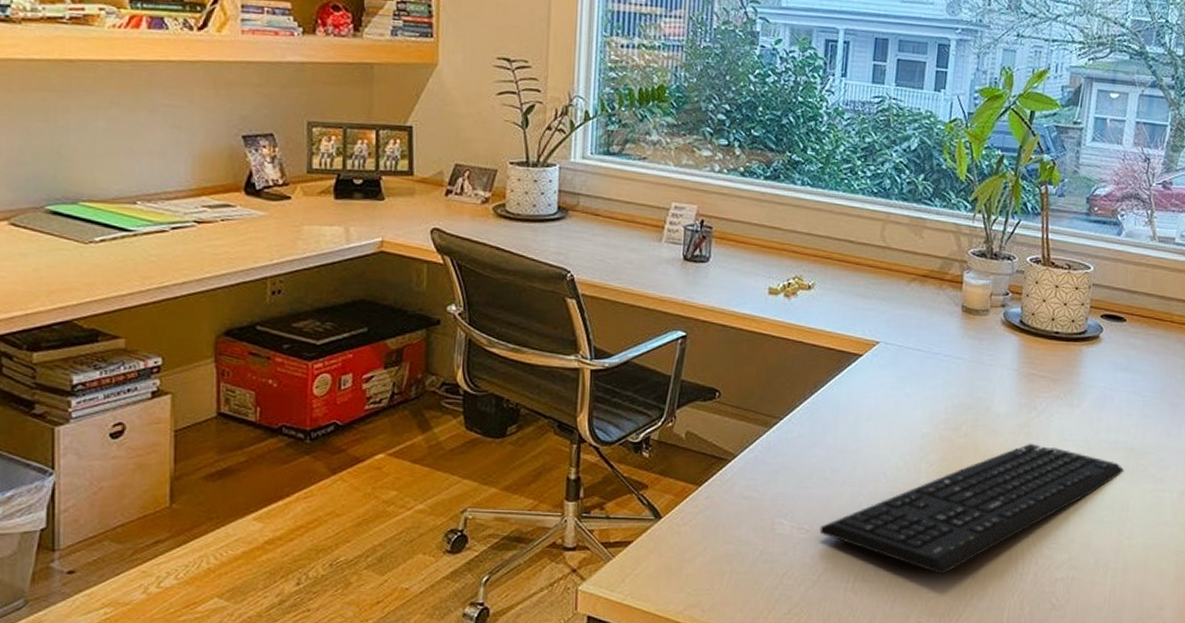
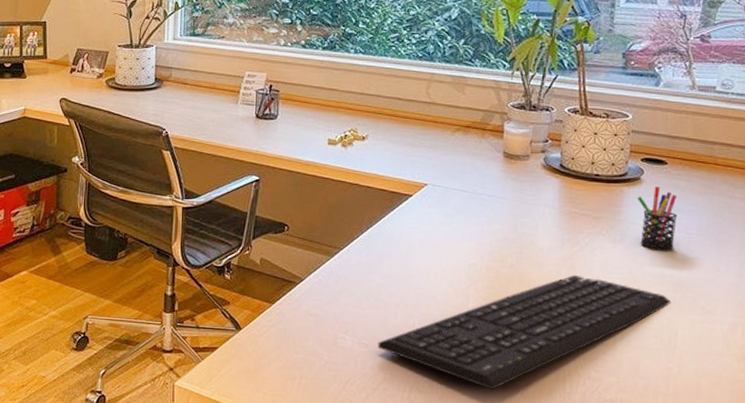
pen holder: none [1096,346,1134,415] -> present [638,187,678,250]

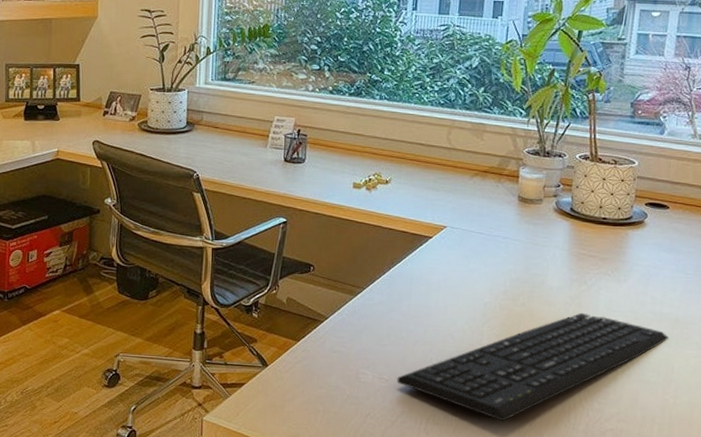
pen holder: present [638,187,678,250] -> none [641,230,677,289]

